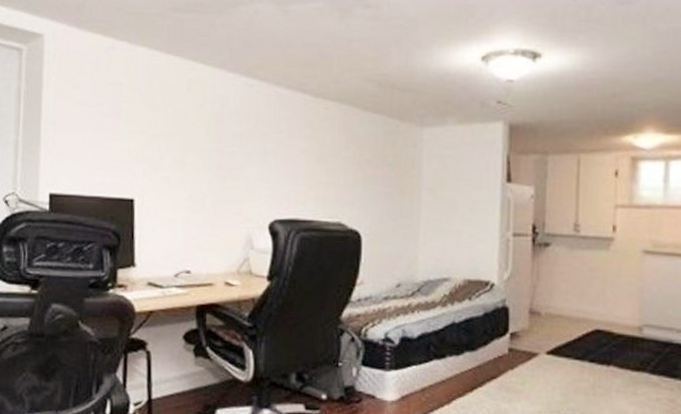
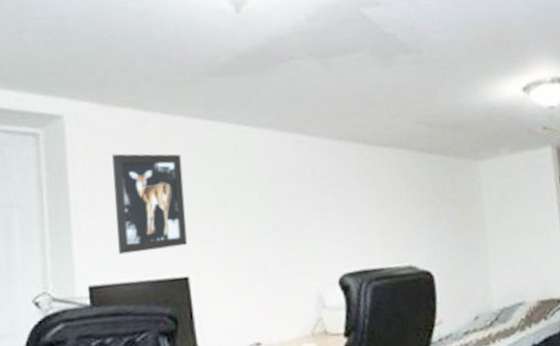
wall art: none [76,76,140,170] -> present [112,153,188,255]

